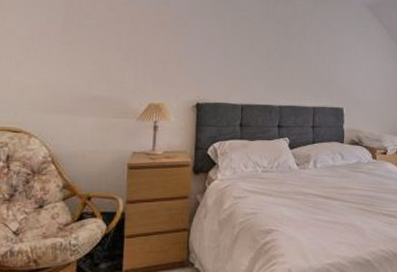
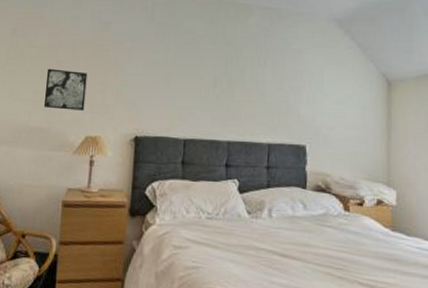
wall art: none [104,40,149,80] -> present [43,68,88,111]

